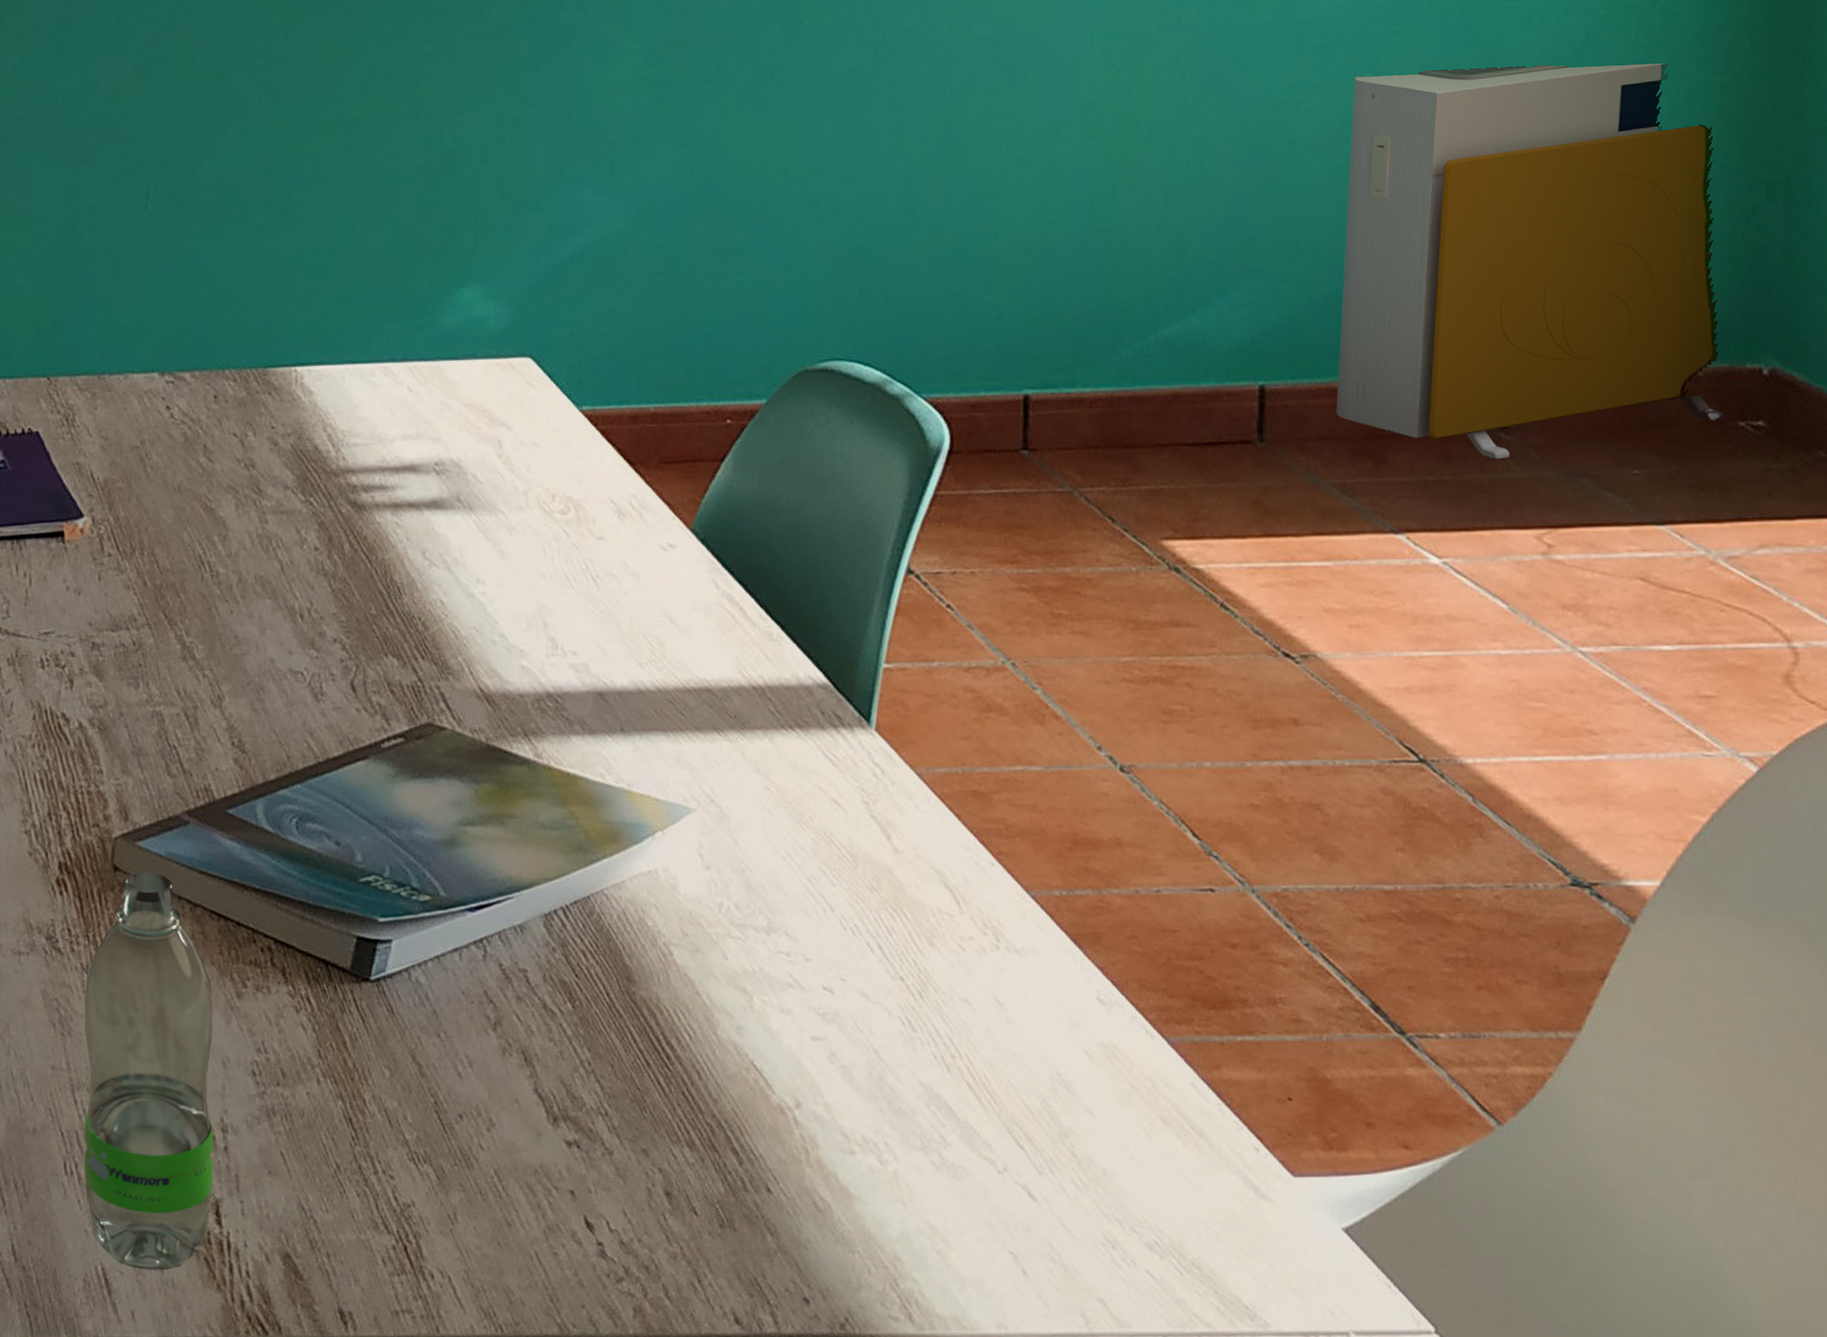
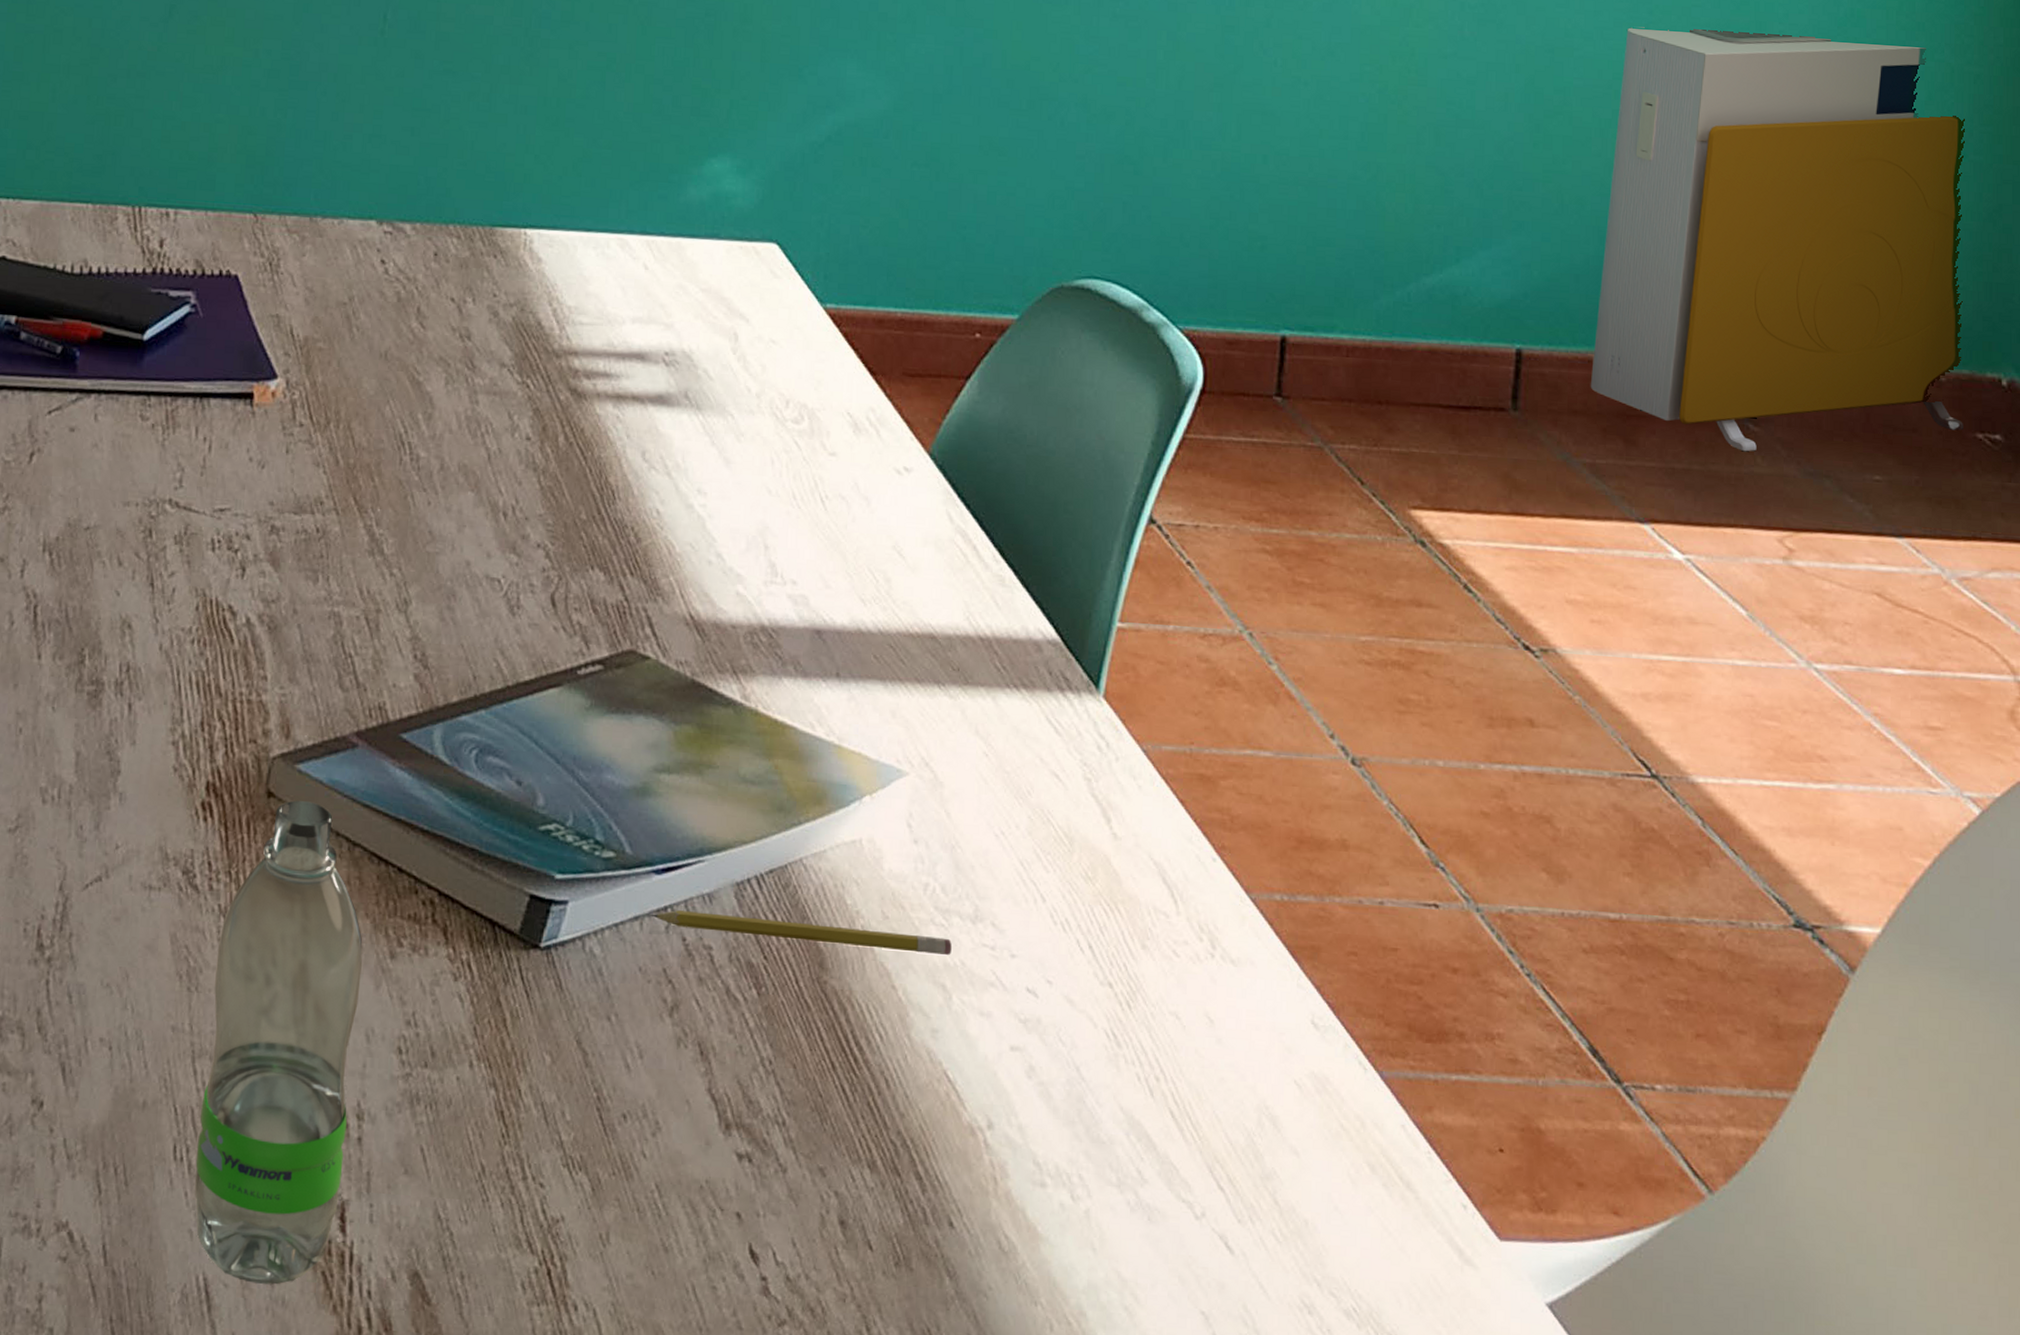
pencil: none [468,941,749,964] -> present [651,910,952,956]

